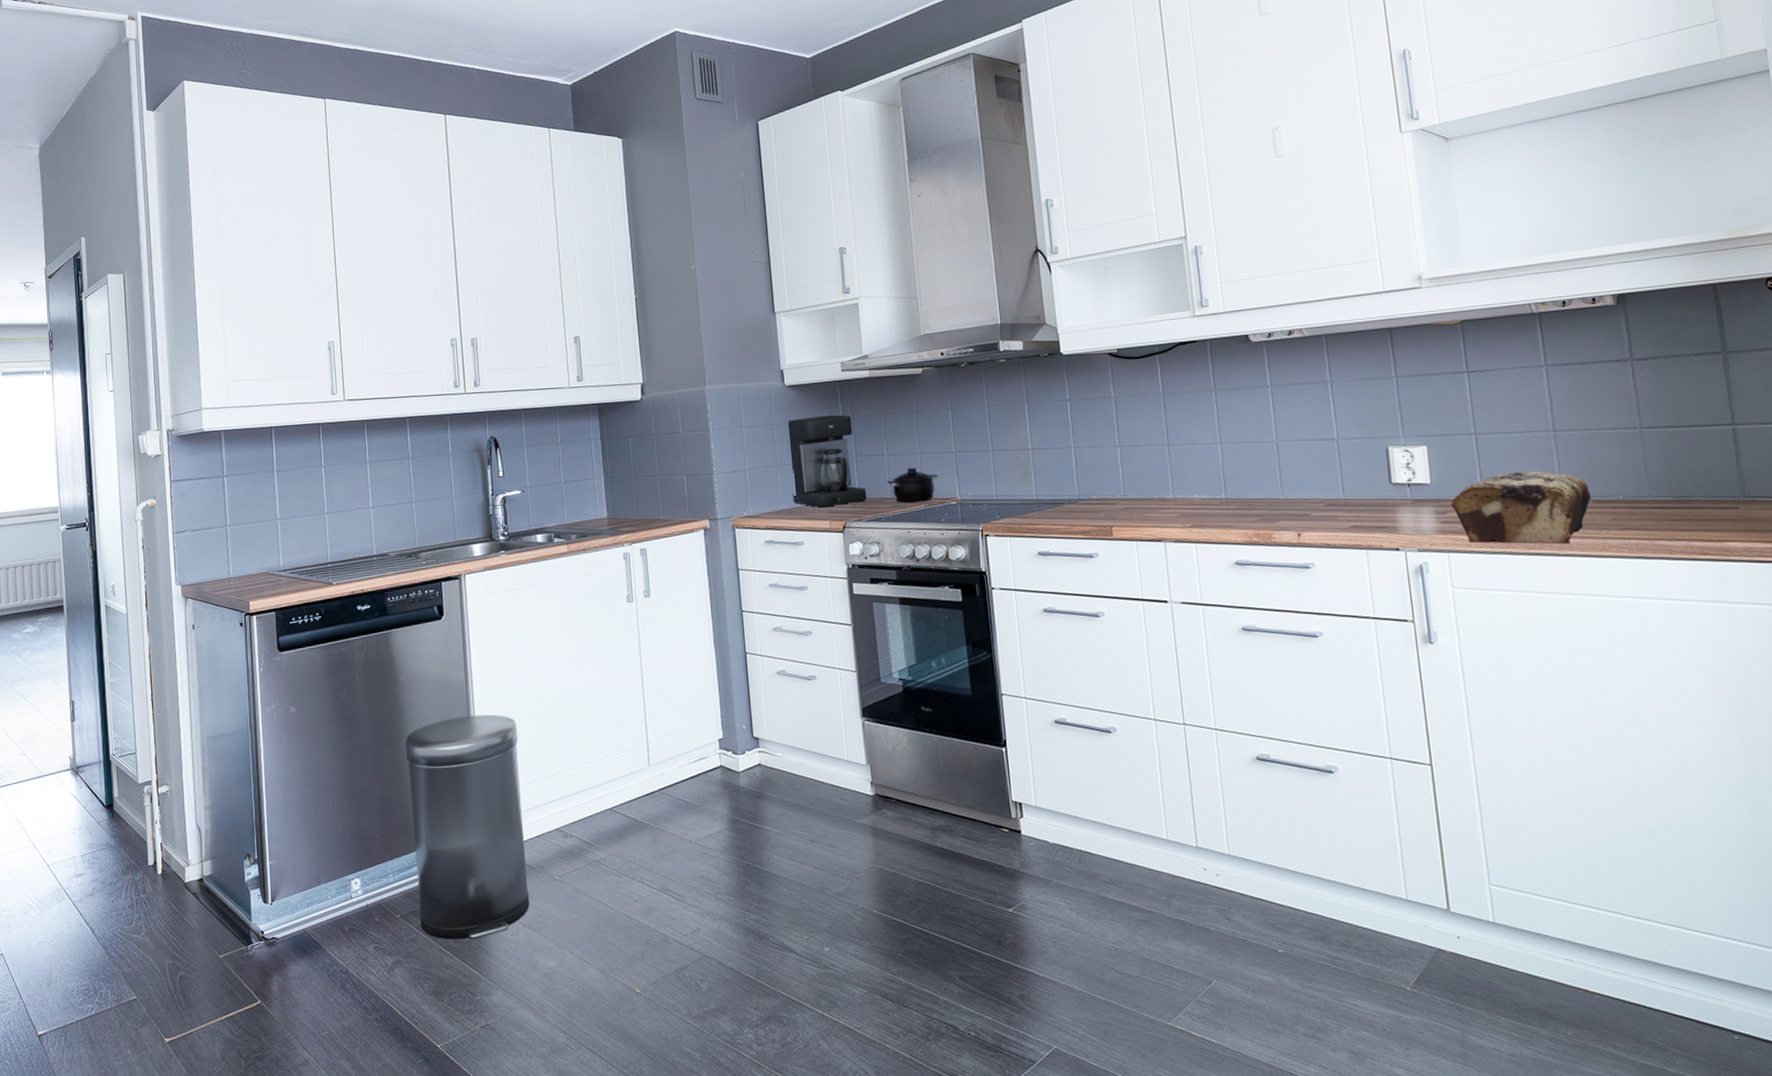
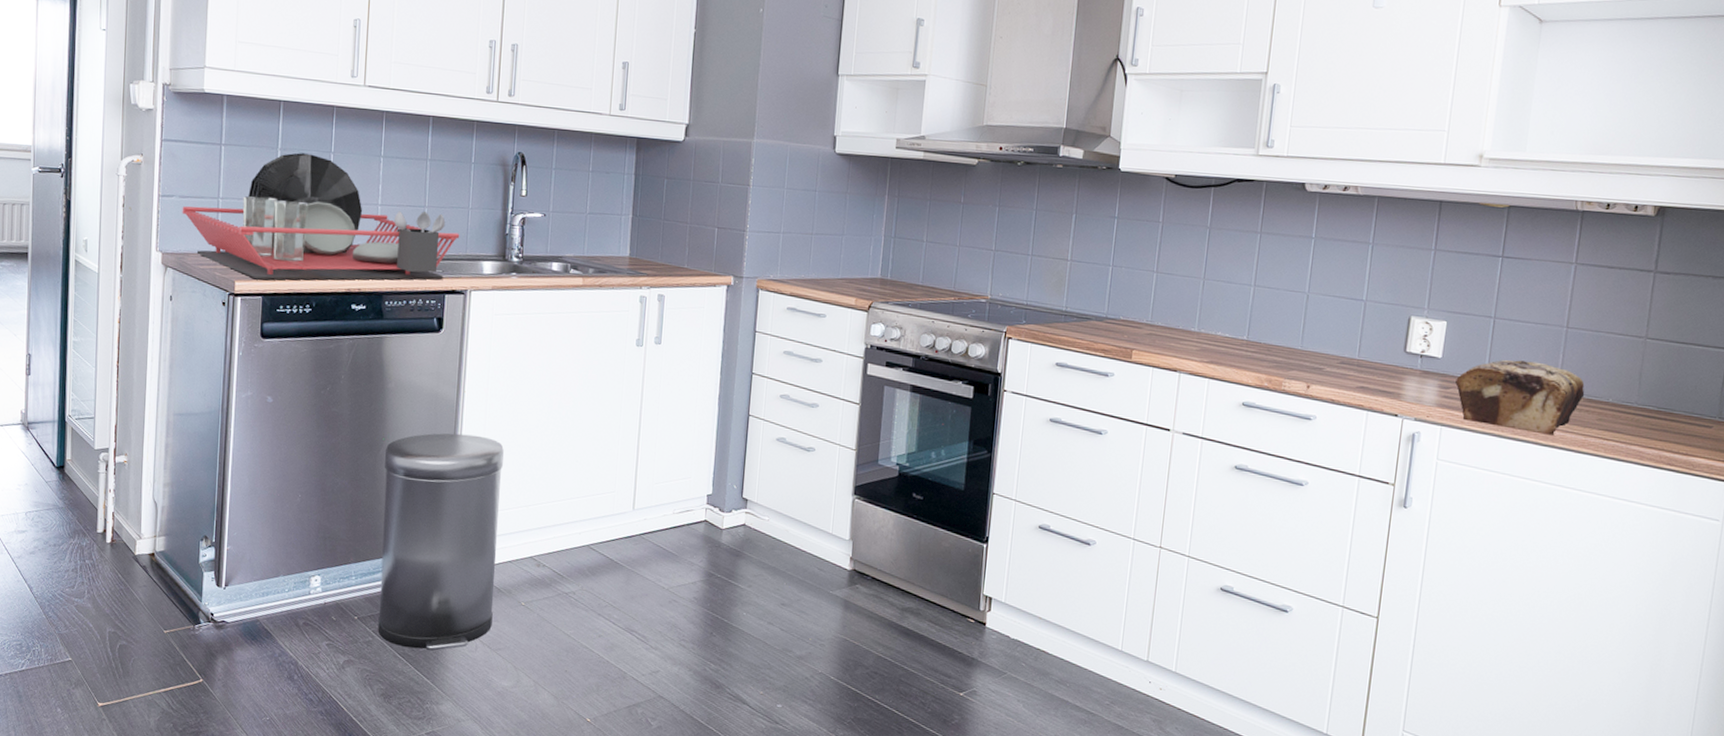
dish rack: none [195,471,448,597] -> present [182,153,460,280]
coffee maker: present [786,414,868,508] -> none [823,188,899,284]
saucepan: present [887,467,939,503] -> none [921,257,974,294]

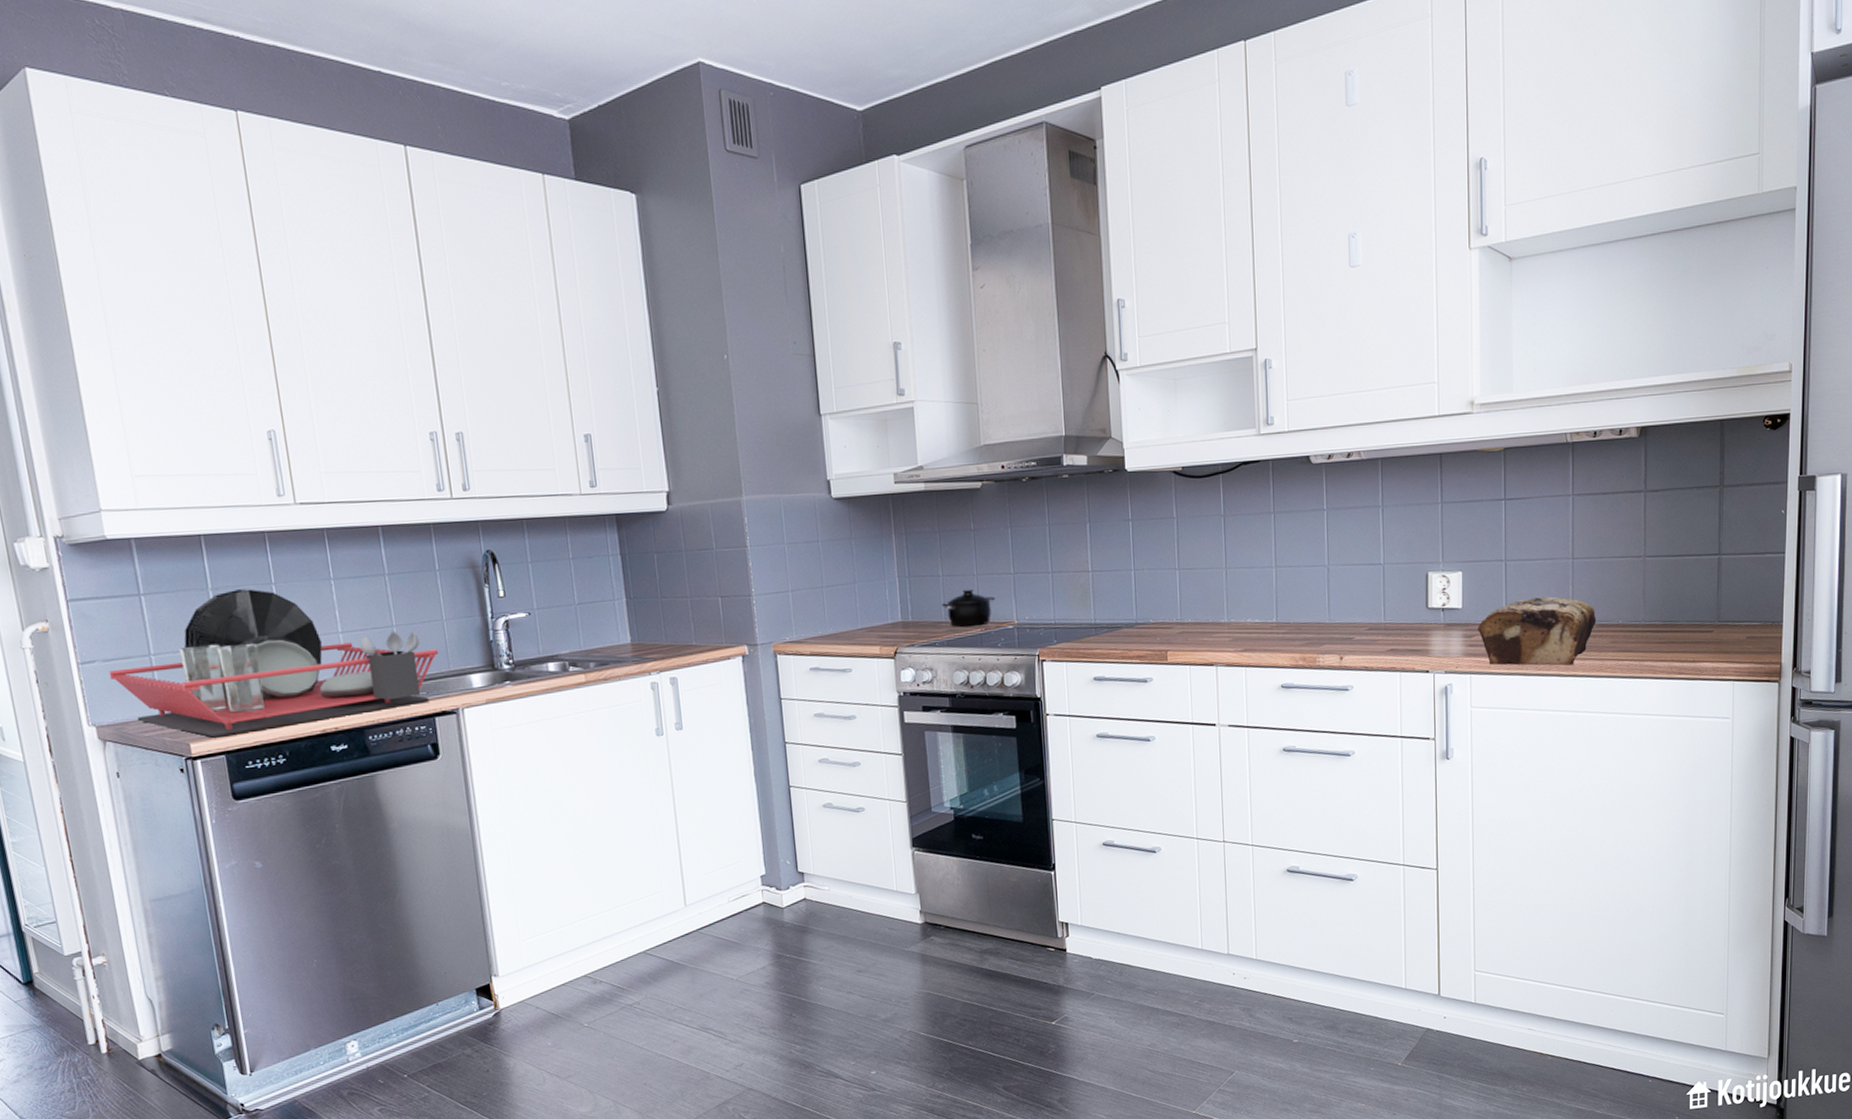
pedal bin: present [378,433,504,651] -> none [401,860,557,1095]
saucepan: none [921,257,974,294] -> present [941,589,996,627]

